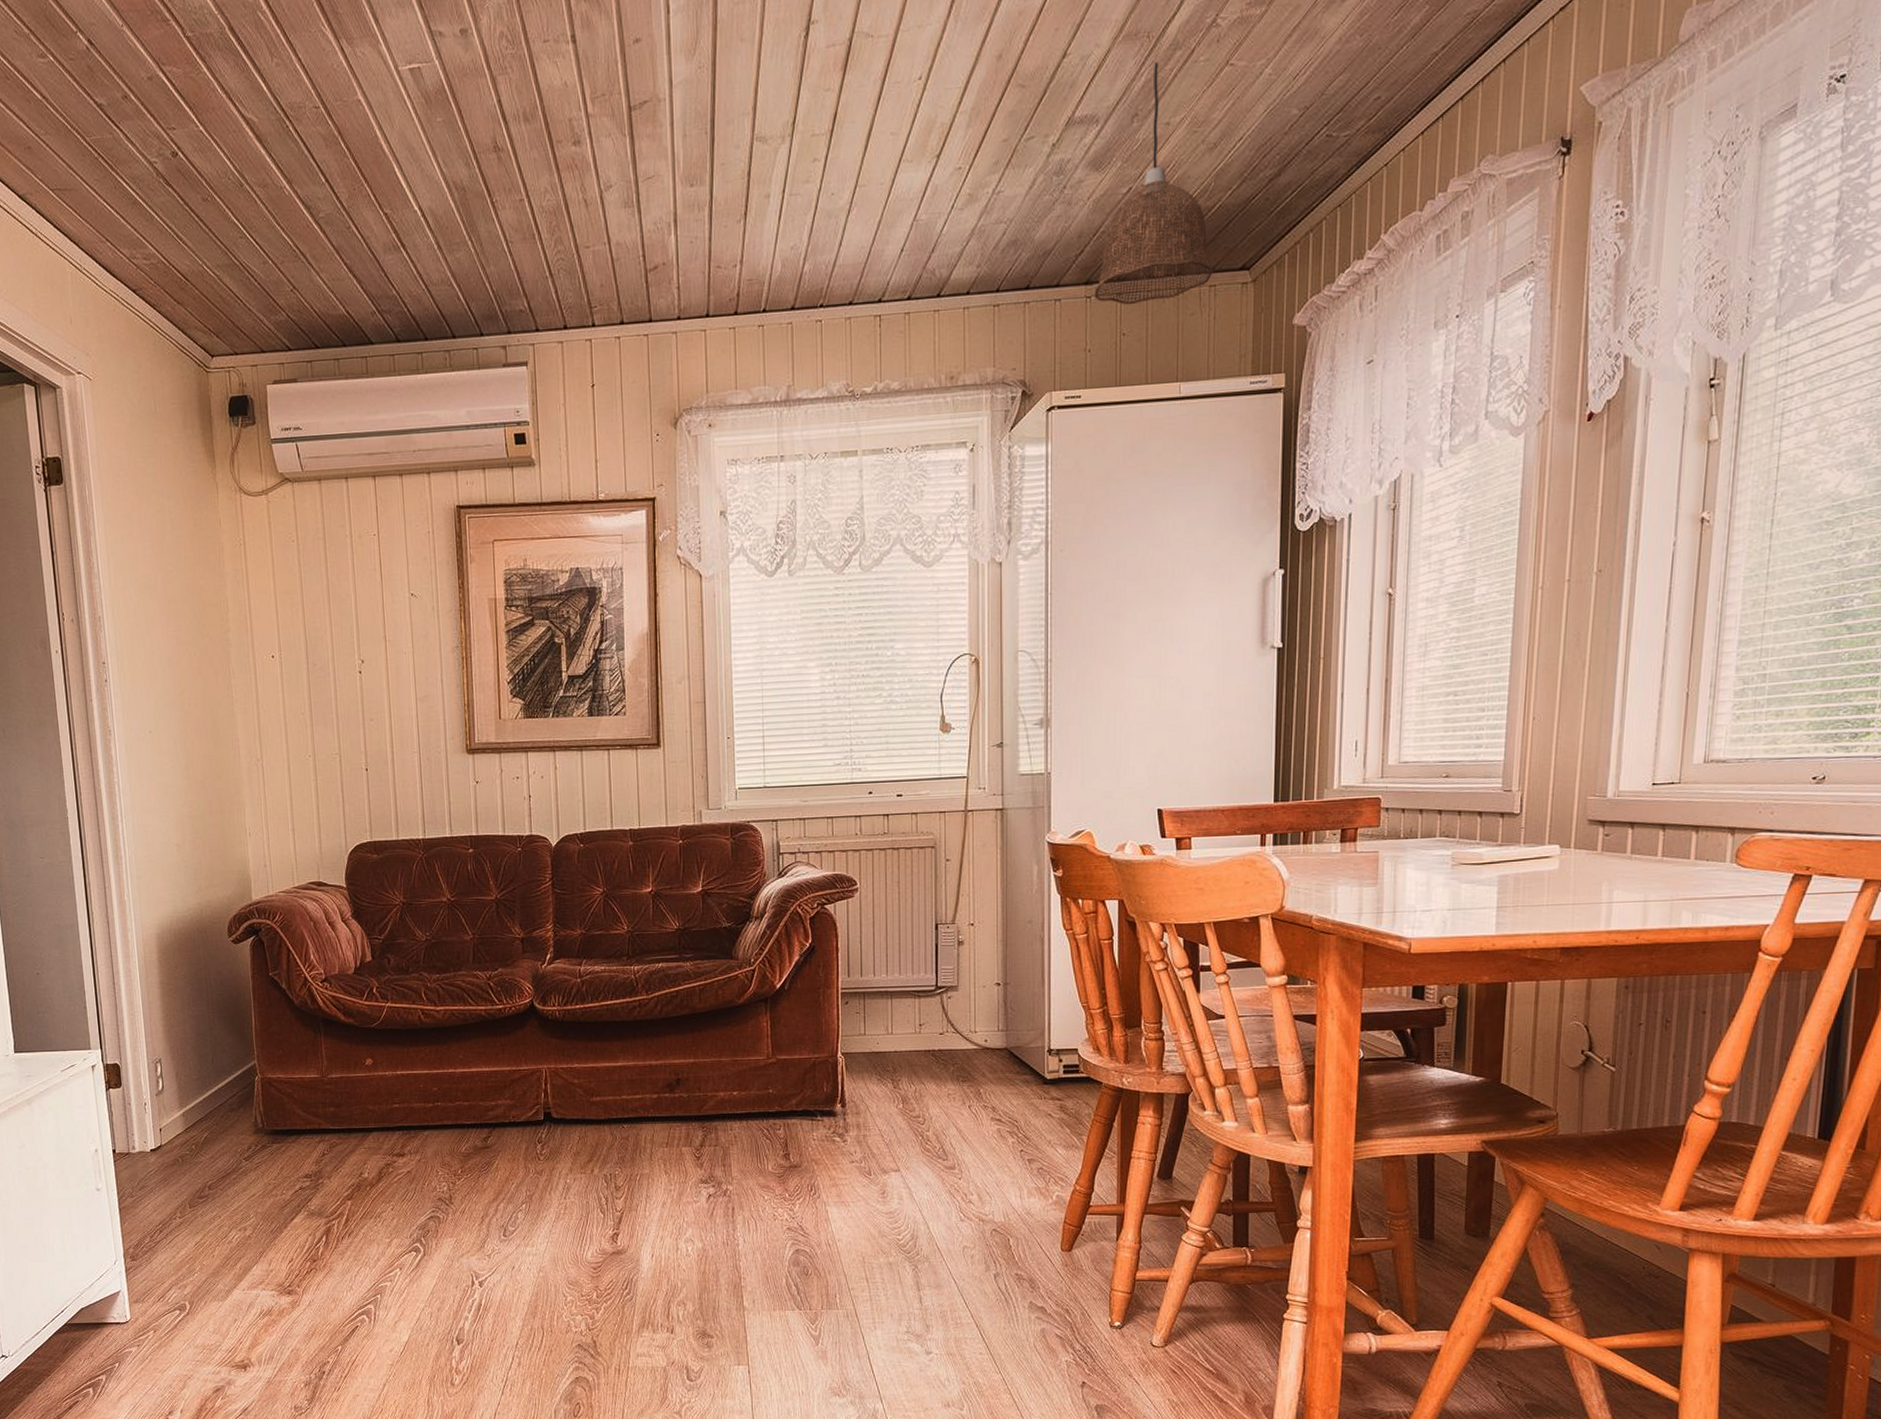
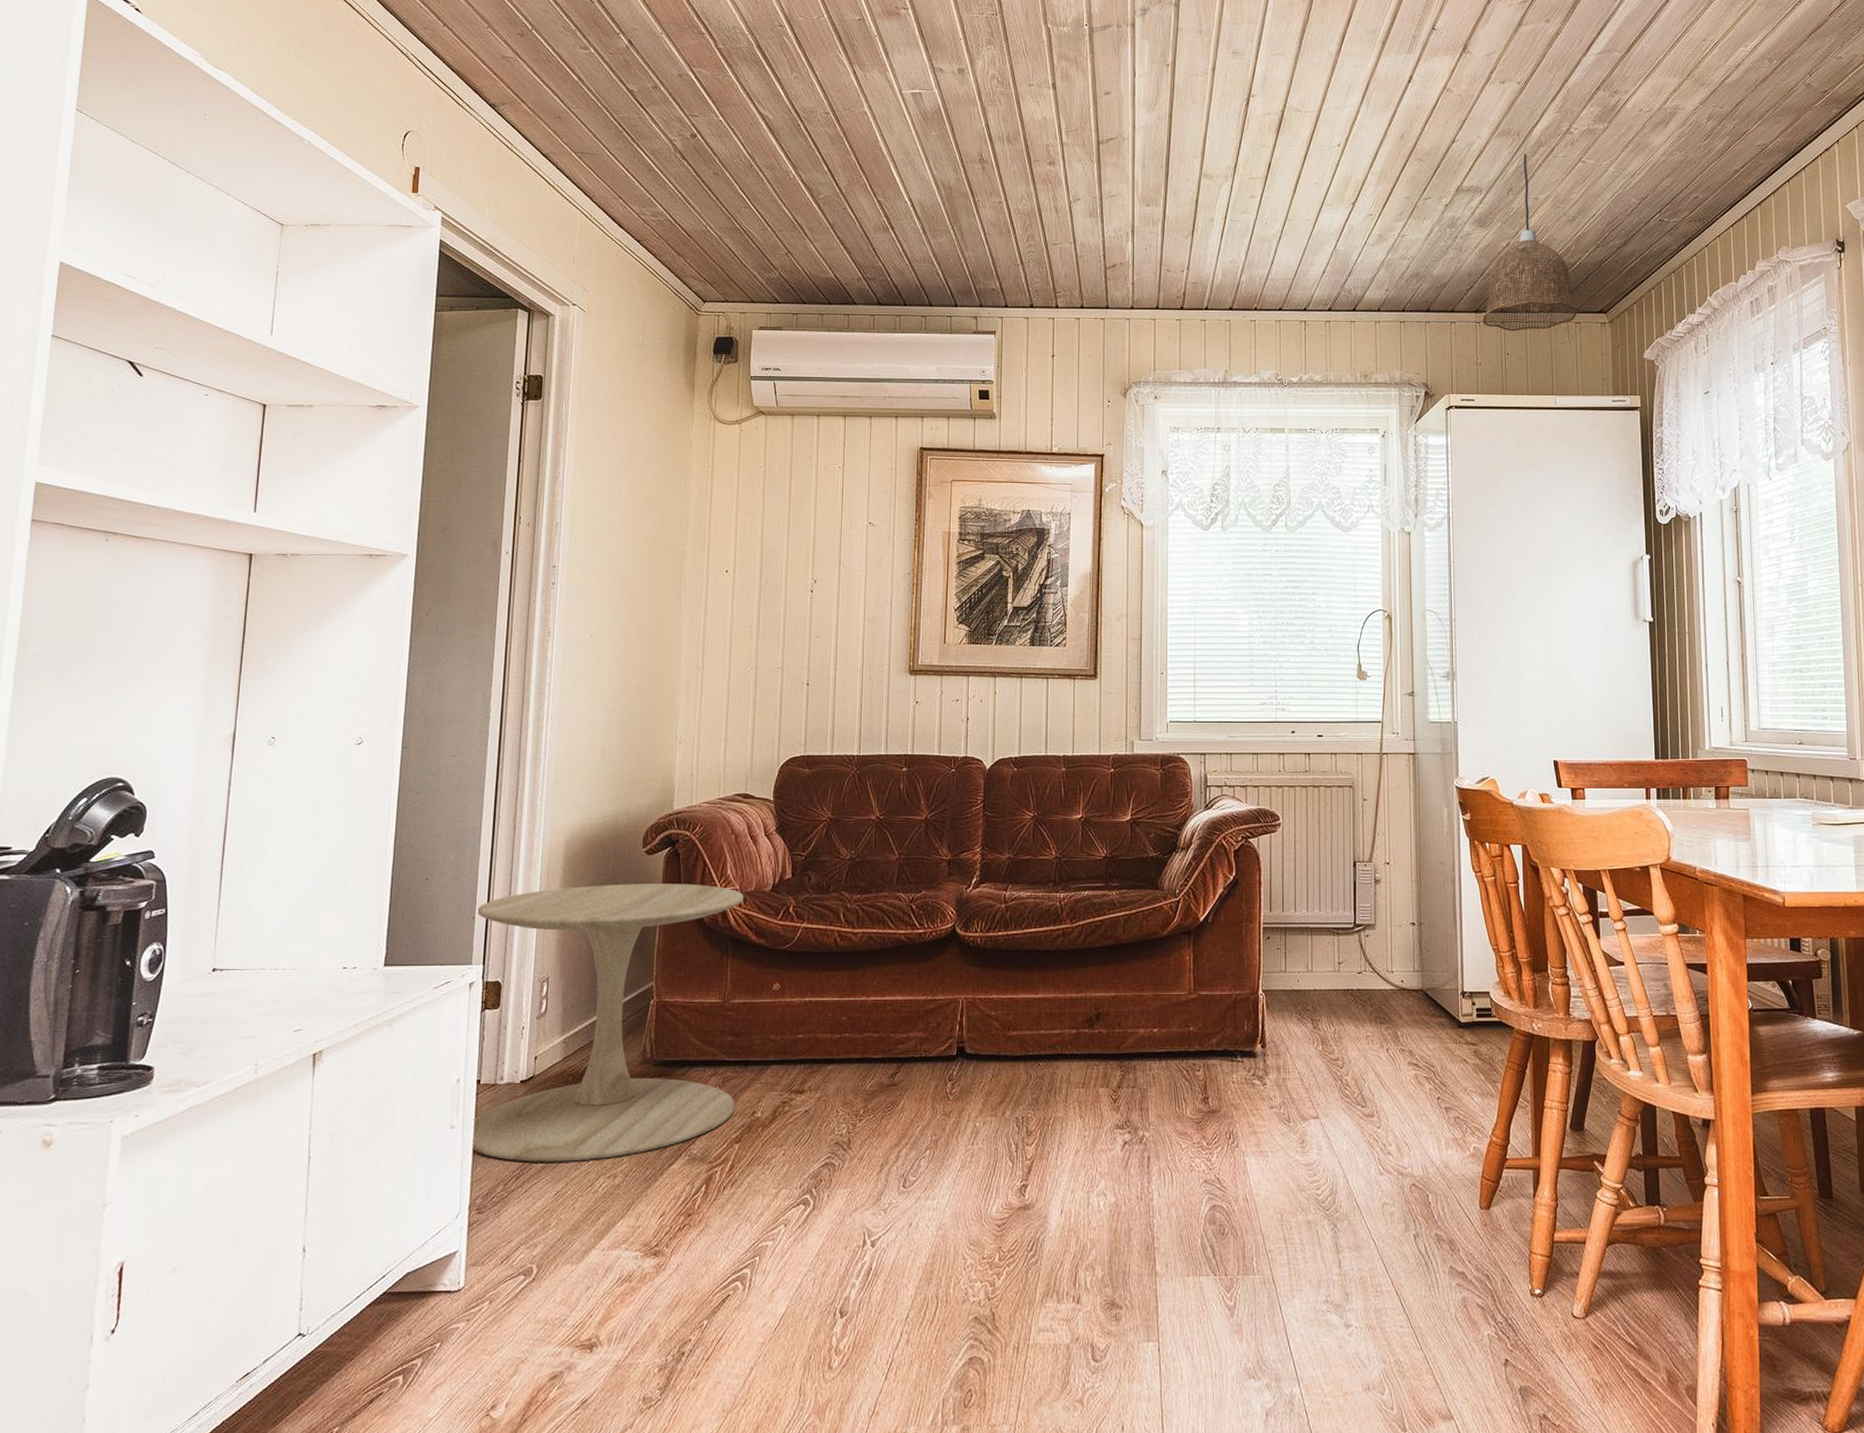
side table: none [87,969,344,1218] -> present [472,884,744,1162]

